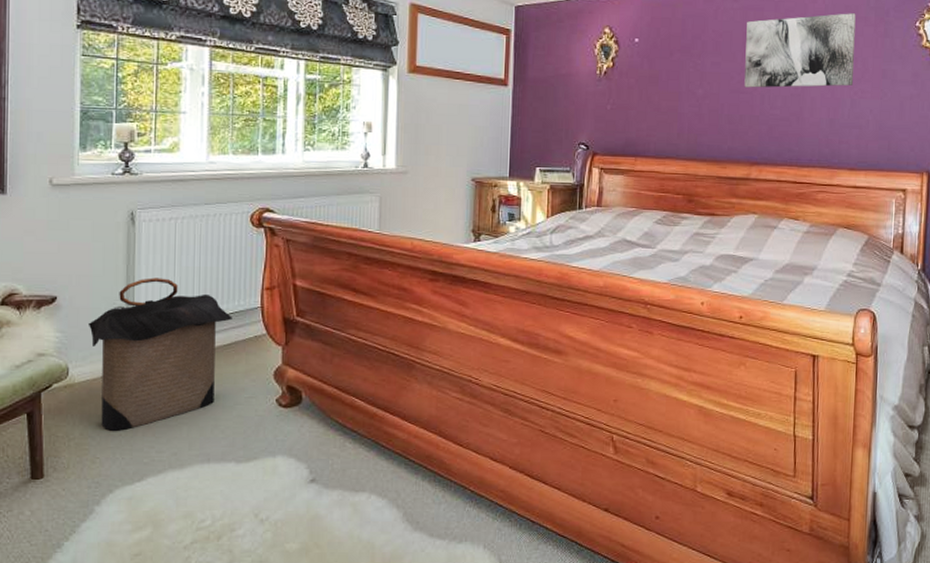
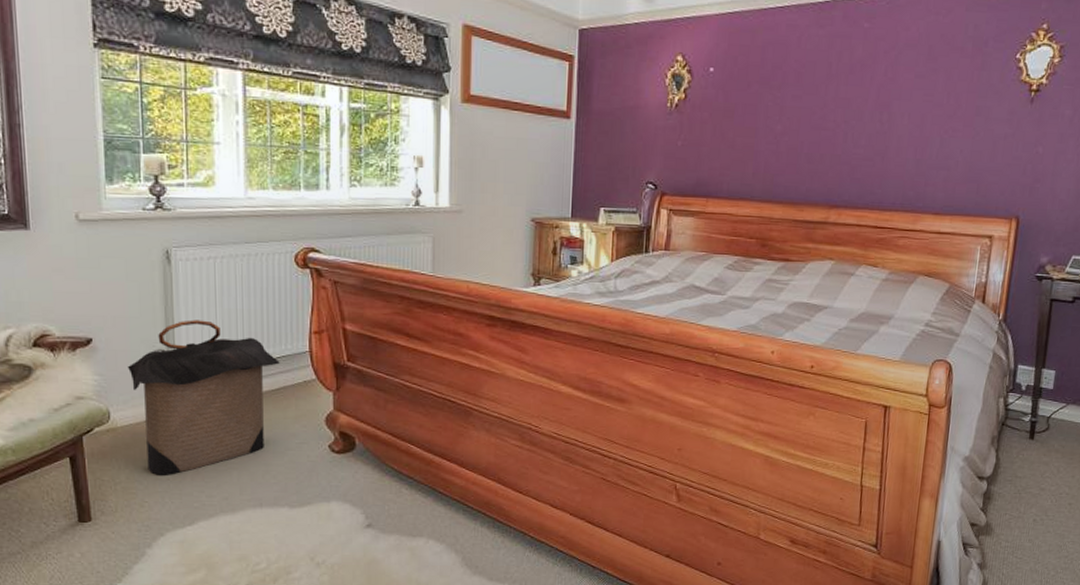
wall art: present [744,13,856,88] -> none [826,42,952,125]

